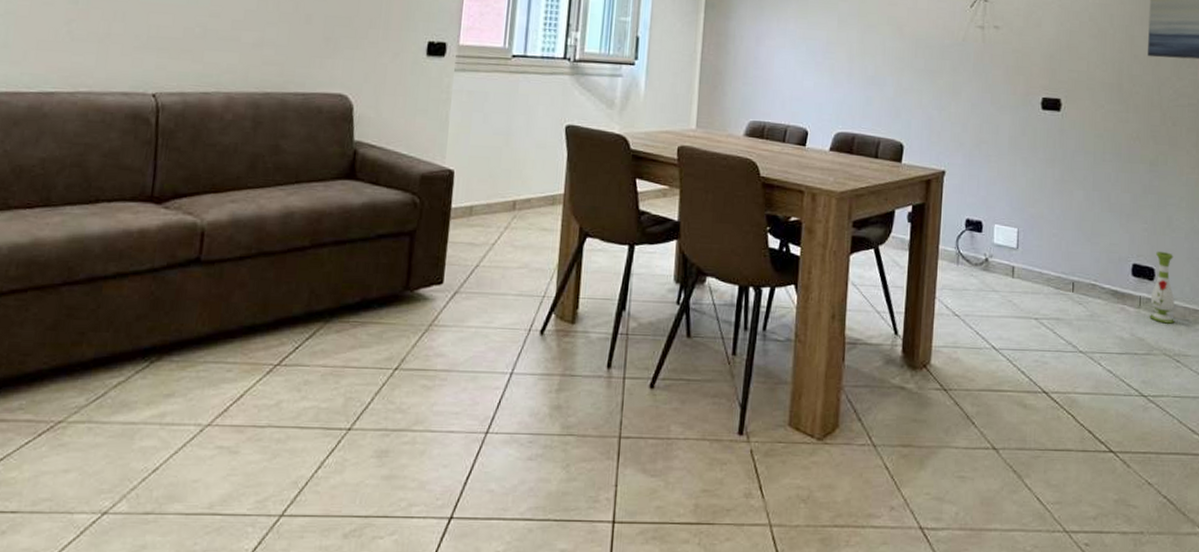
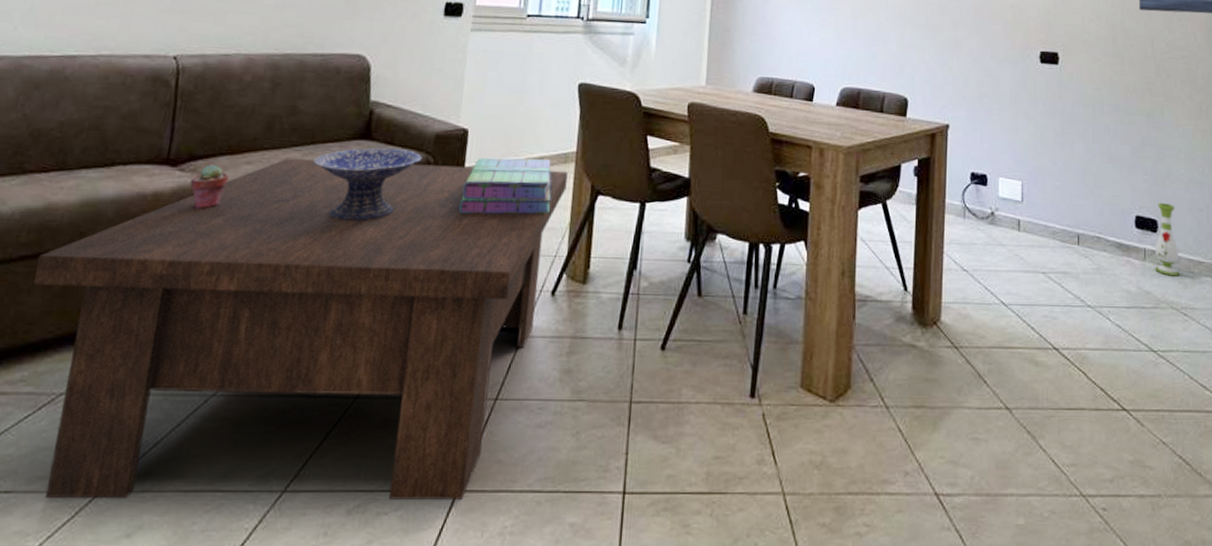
coffee table: none [26,196,556,526] -> present [34,158,568,500]
potted succulent: none [175,203,215,247] -> present [190,165,230,210]
decorative bowl: none [297,188,408,261] -> present [312,148,423,222]
stack of books: none [446,198,540,255] -> present [458,157,552,214]

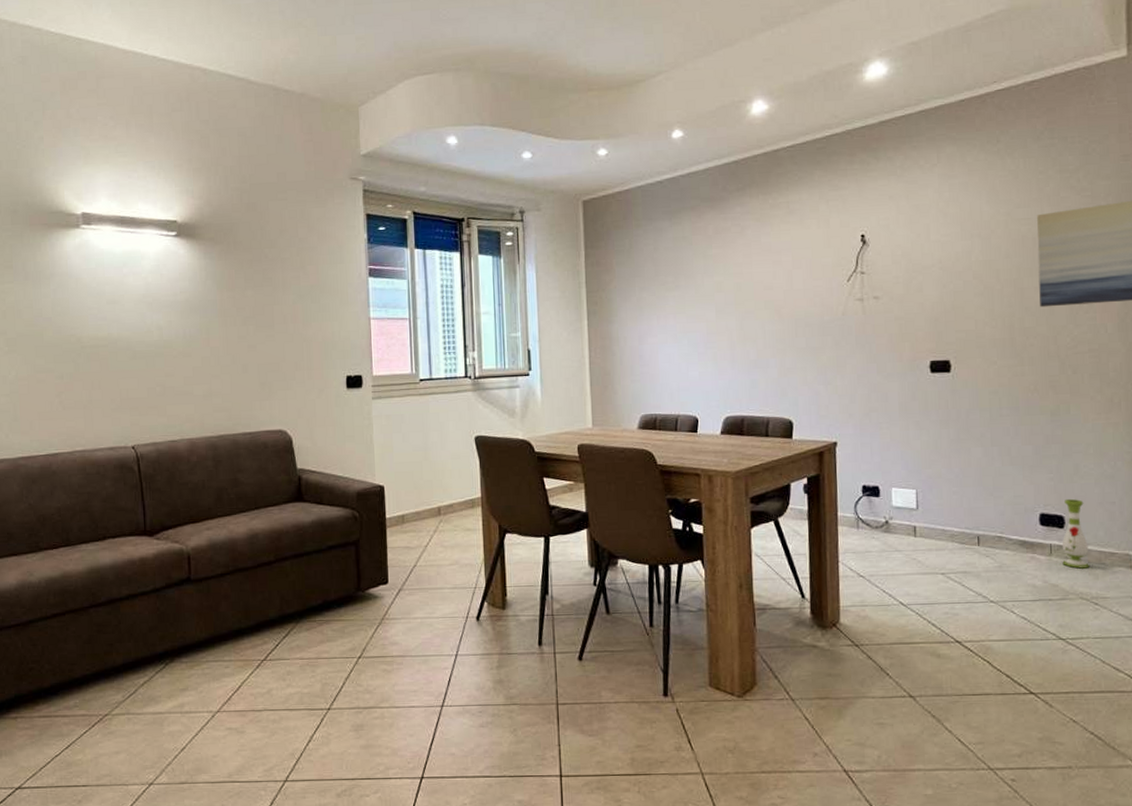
coffee table: present [34,158,568,500] -> none [66,515,477,790]
potted succulent: present [190,165,230,210] -> none [166,532,196,569]
decorative bowl: present [312,148,423,222] -> none [259,507,349,571]
stack of books: present [458,157,552,214] -> none [386,505,465,558]

